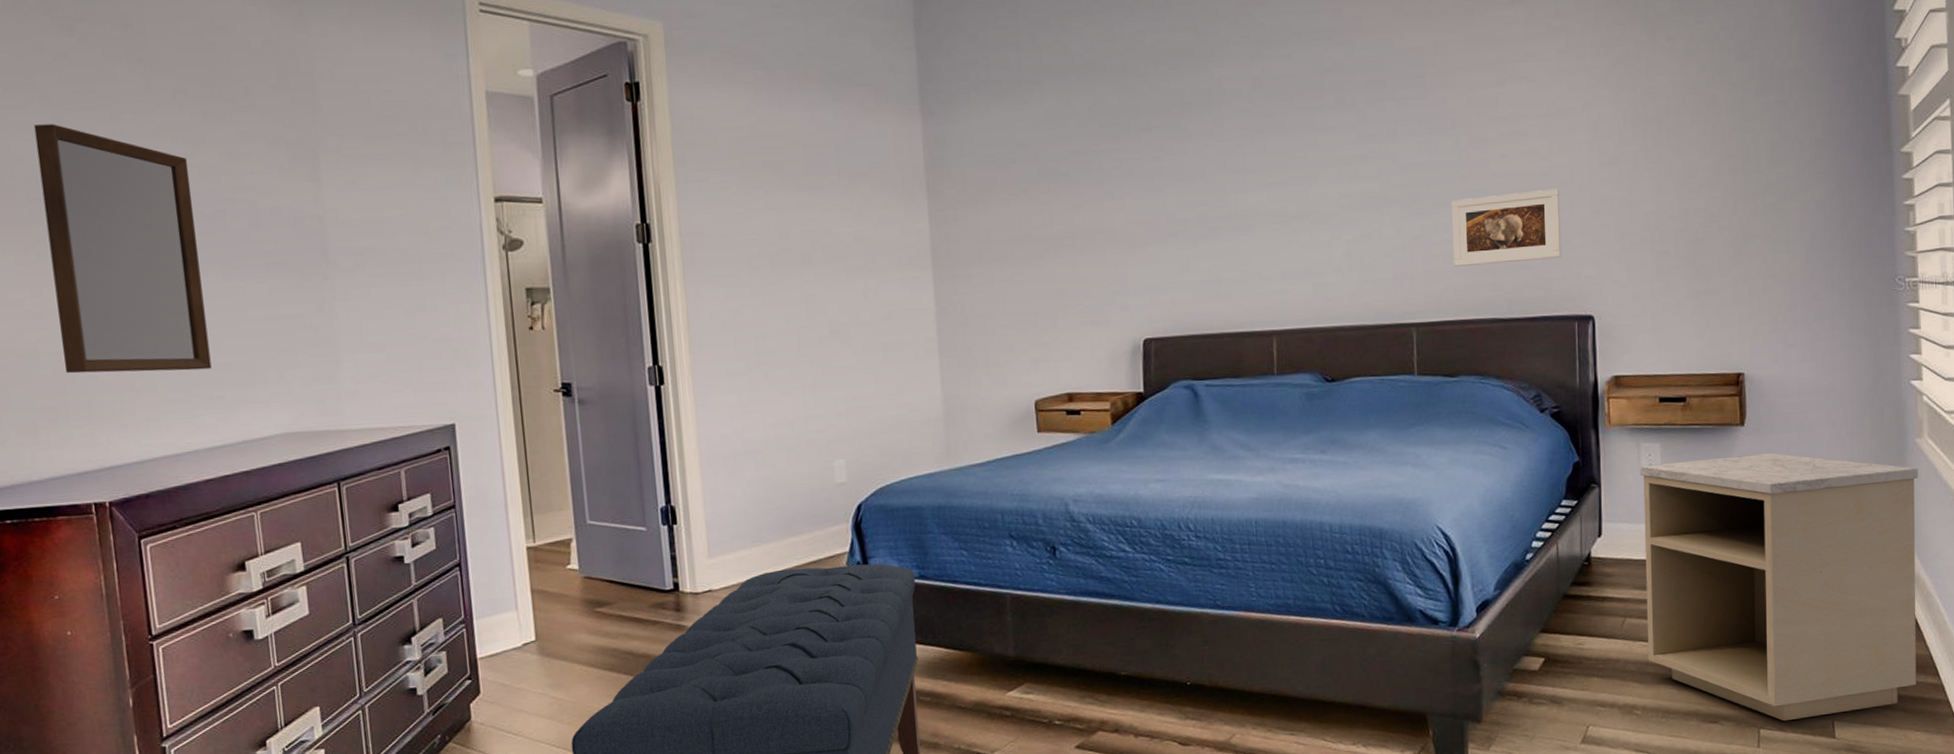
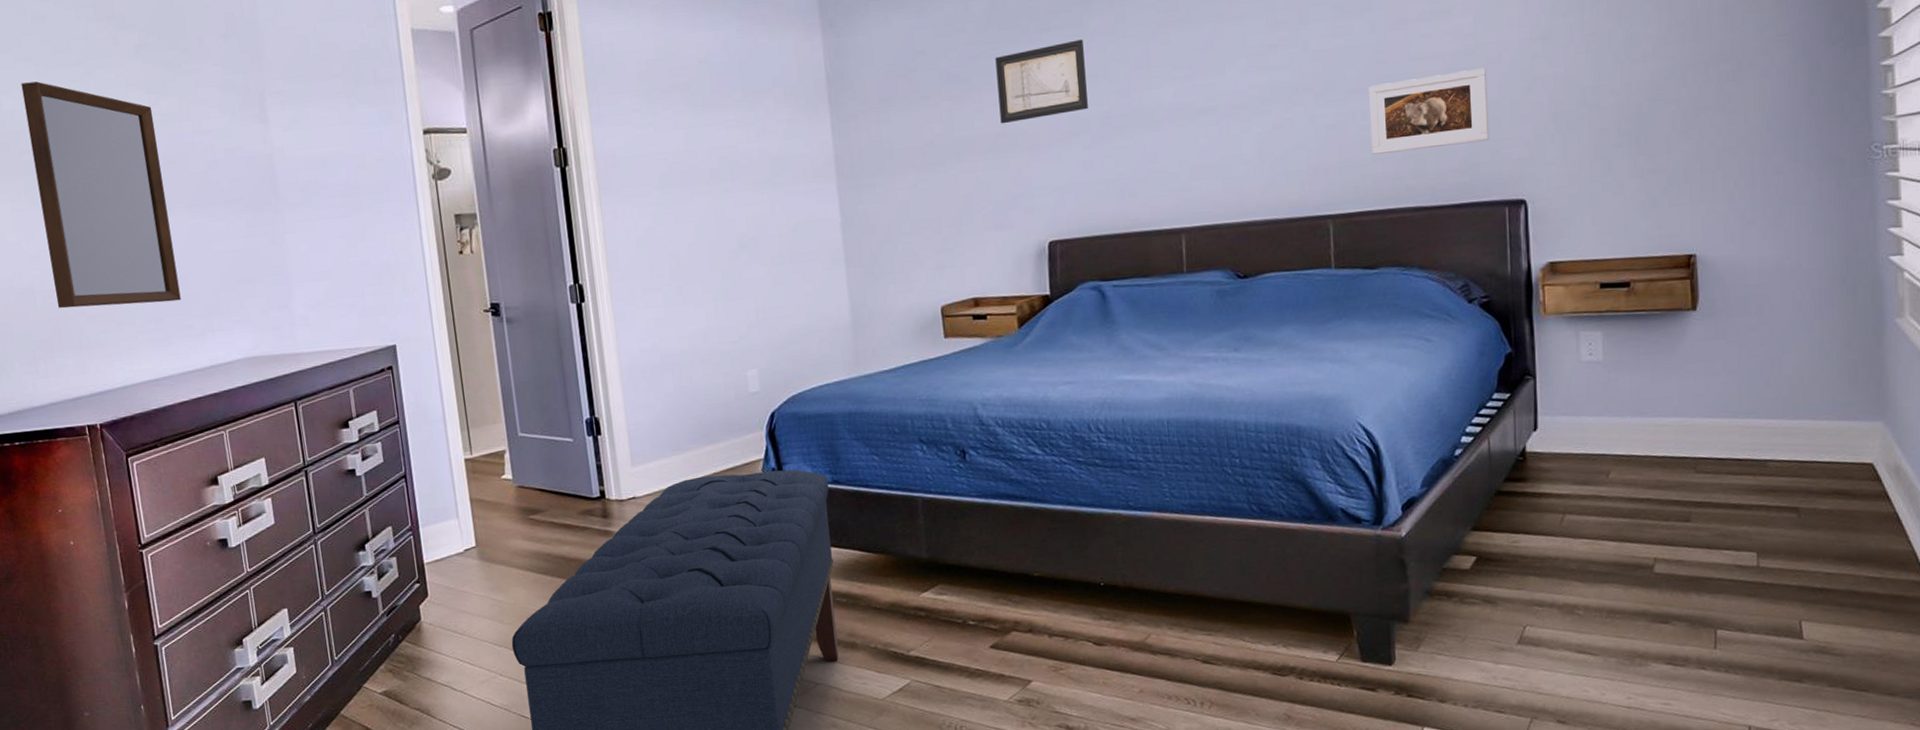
wall art: none [1095,140,1185,220] -> present [995,39,1088,124]
nightstand: present [1639,453,1918,722] -> none [1579,338,1898,622]

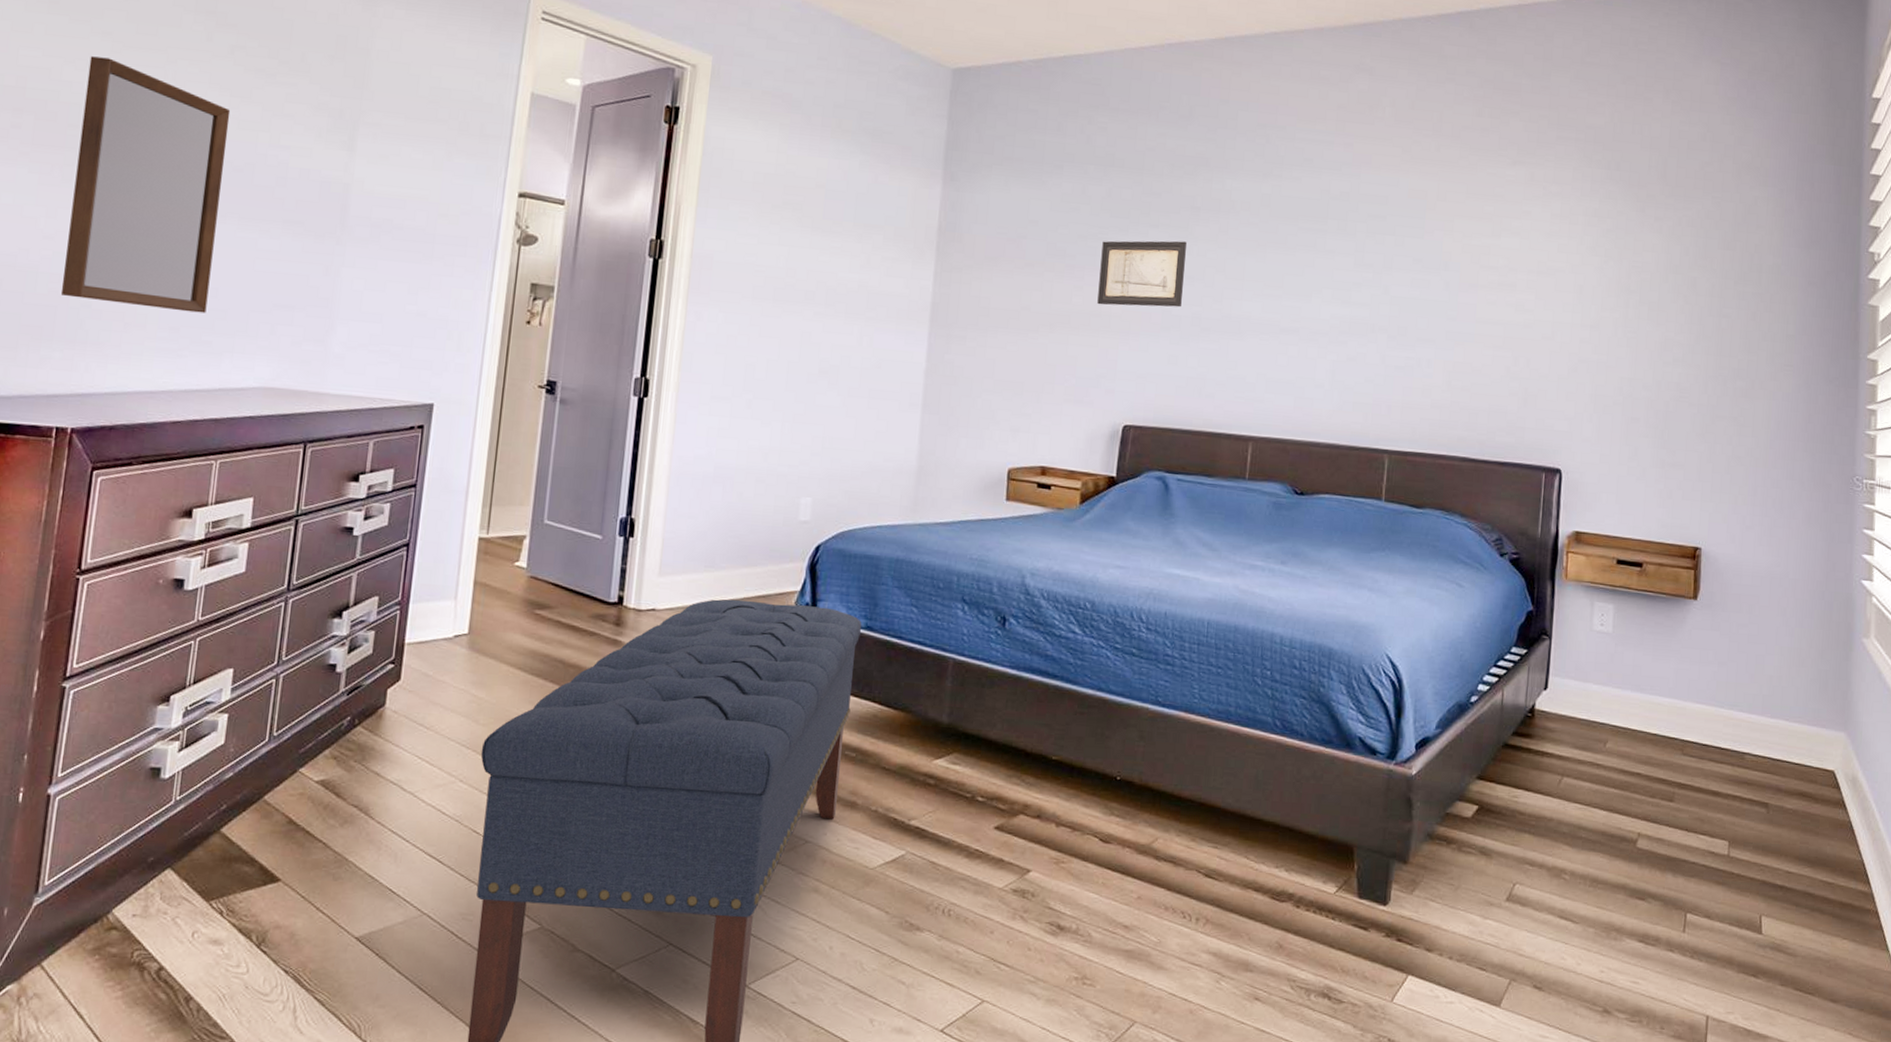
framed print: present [1369,67,1490,155] -> none [1432,338,1540,409]

